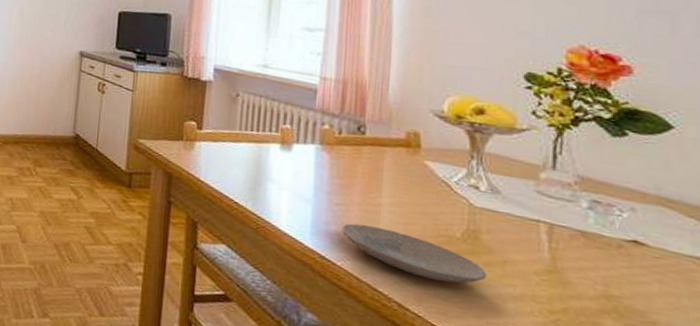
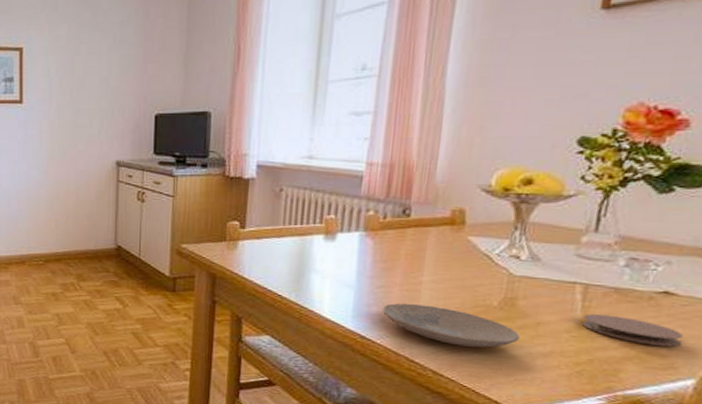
coaster: none [552,256,660,304] -> present [582,314,683,346]

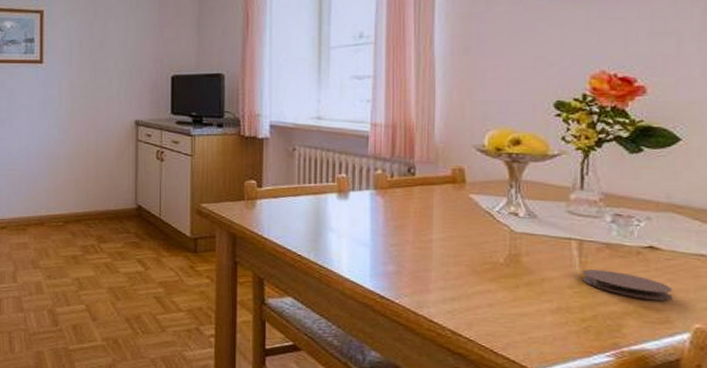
plate: present [383,303,520,348] -> none [398,262,527,305]

